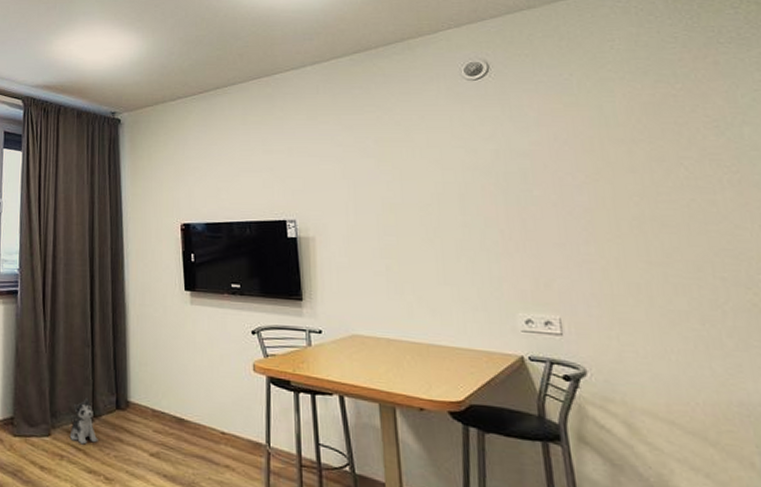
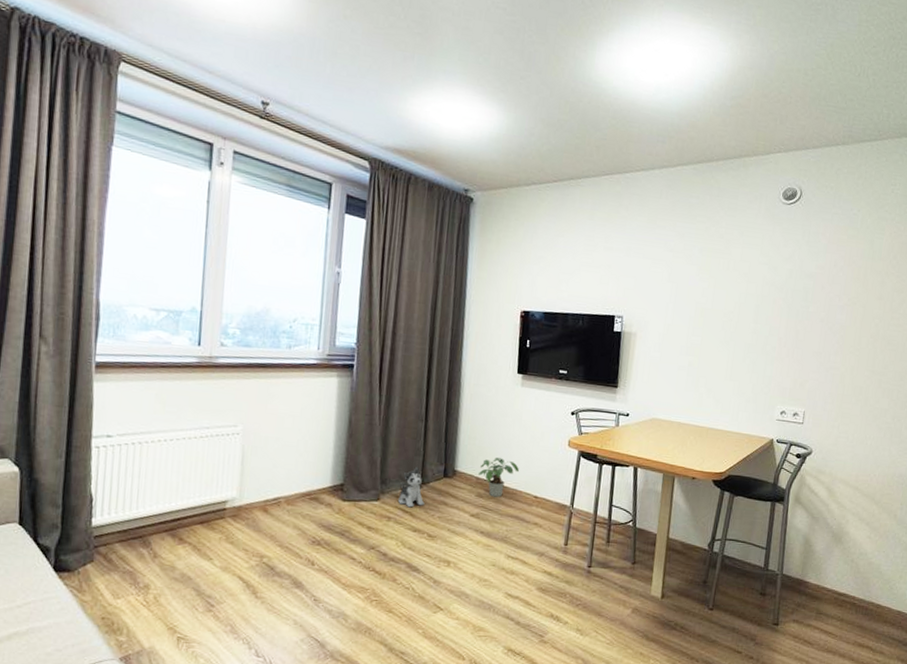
potted plant: none [154,385,199,433] -> present [478,457,519,498]

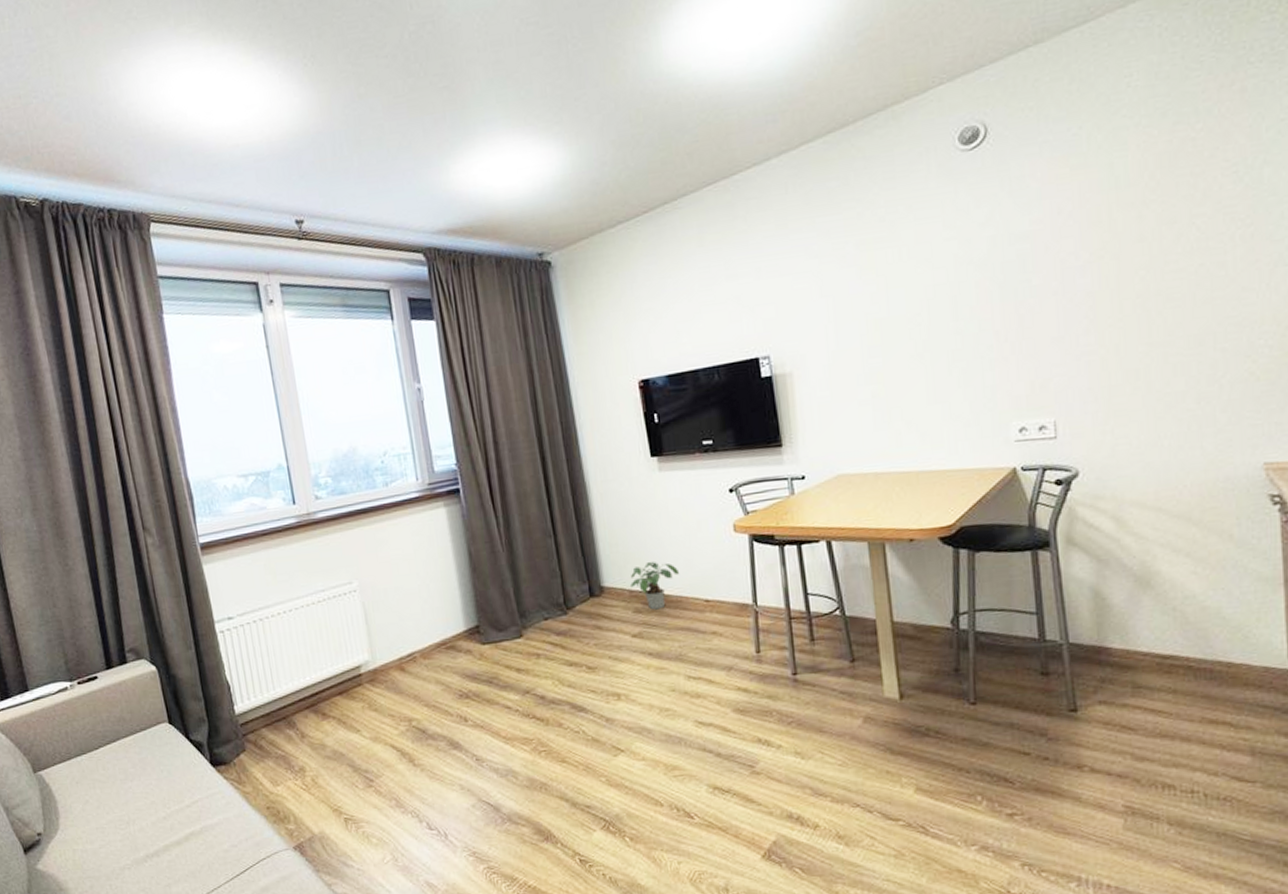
plush toy: present [398,466,425,508] -> none [542,590,575,639]

